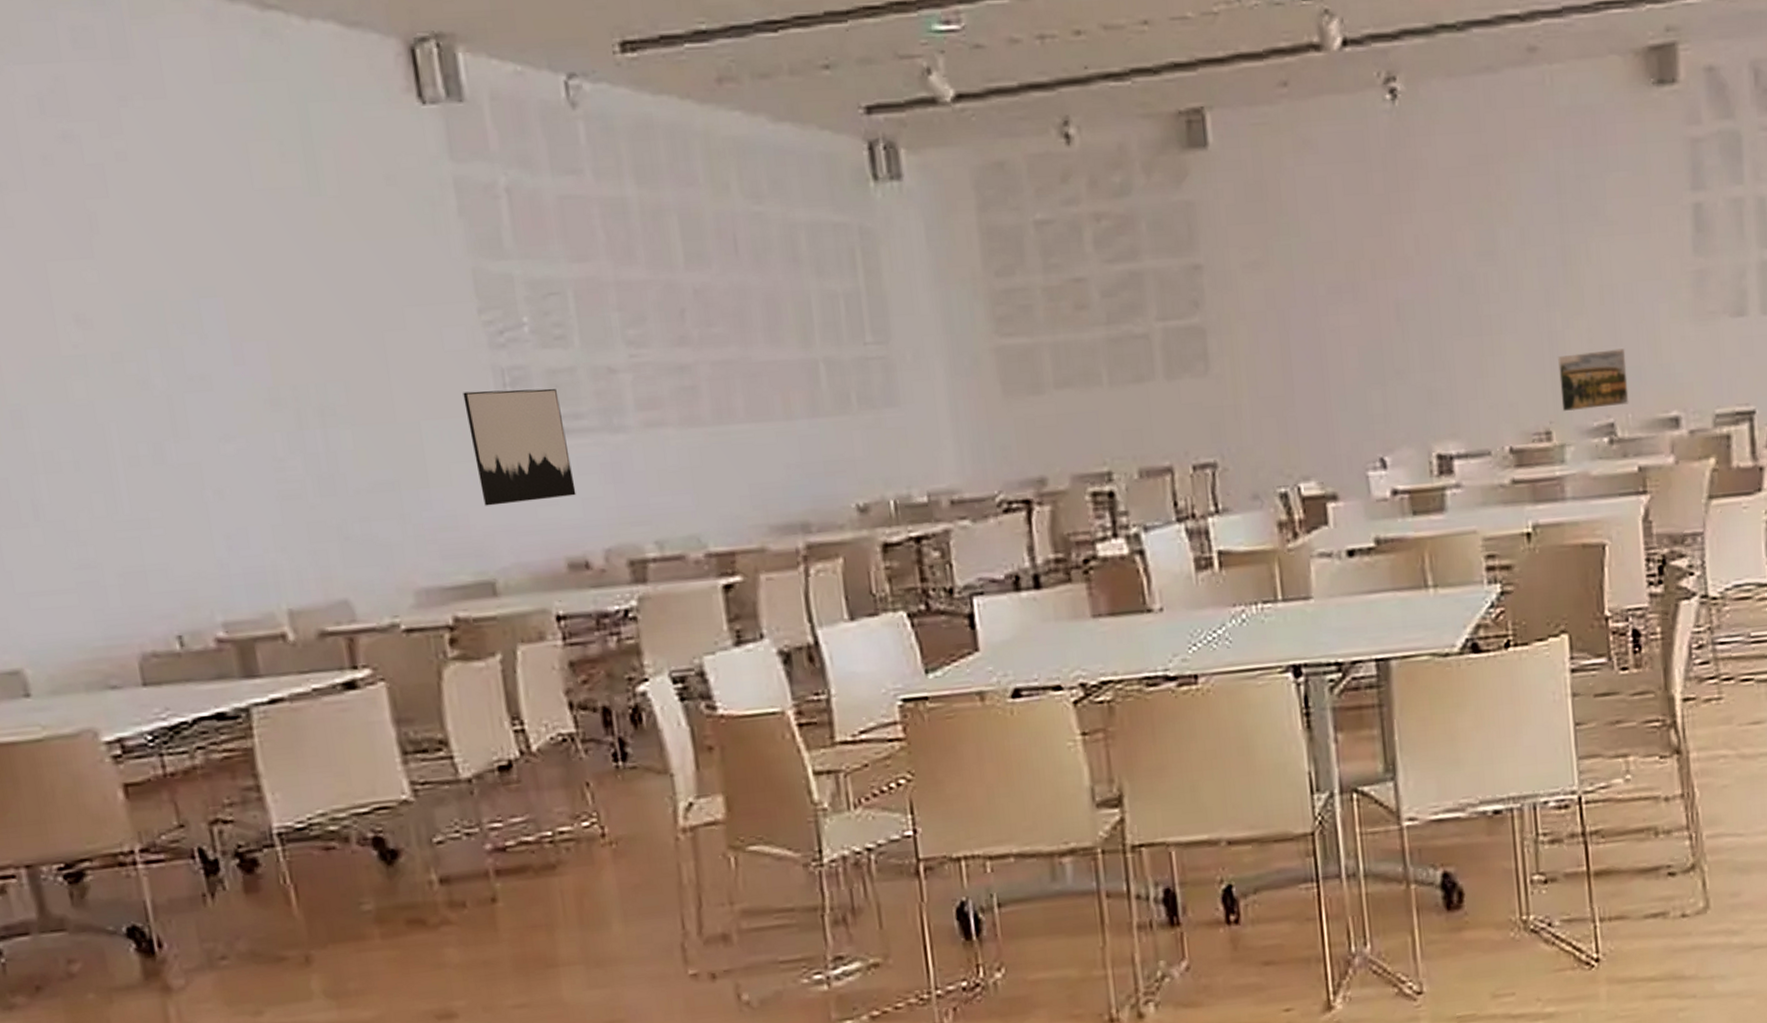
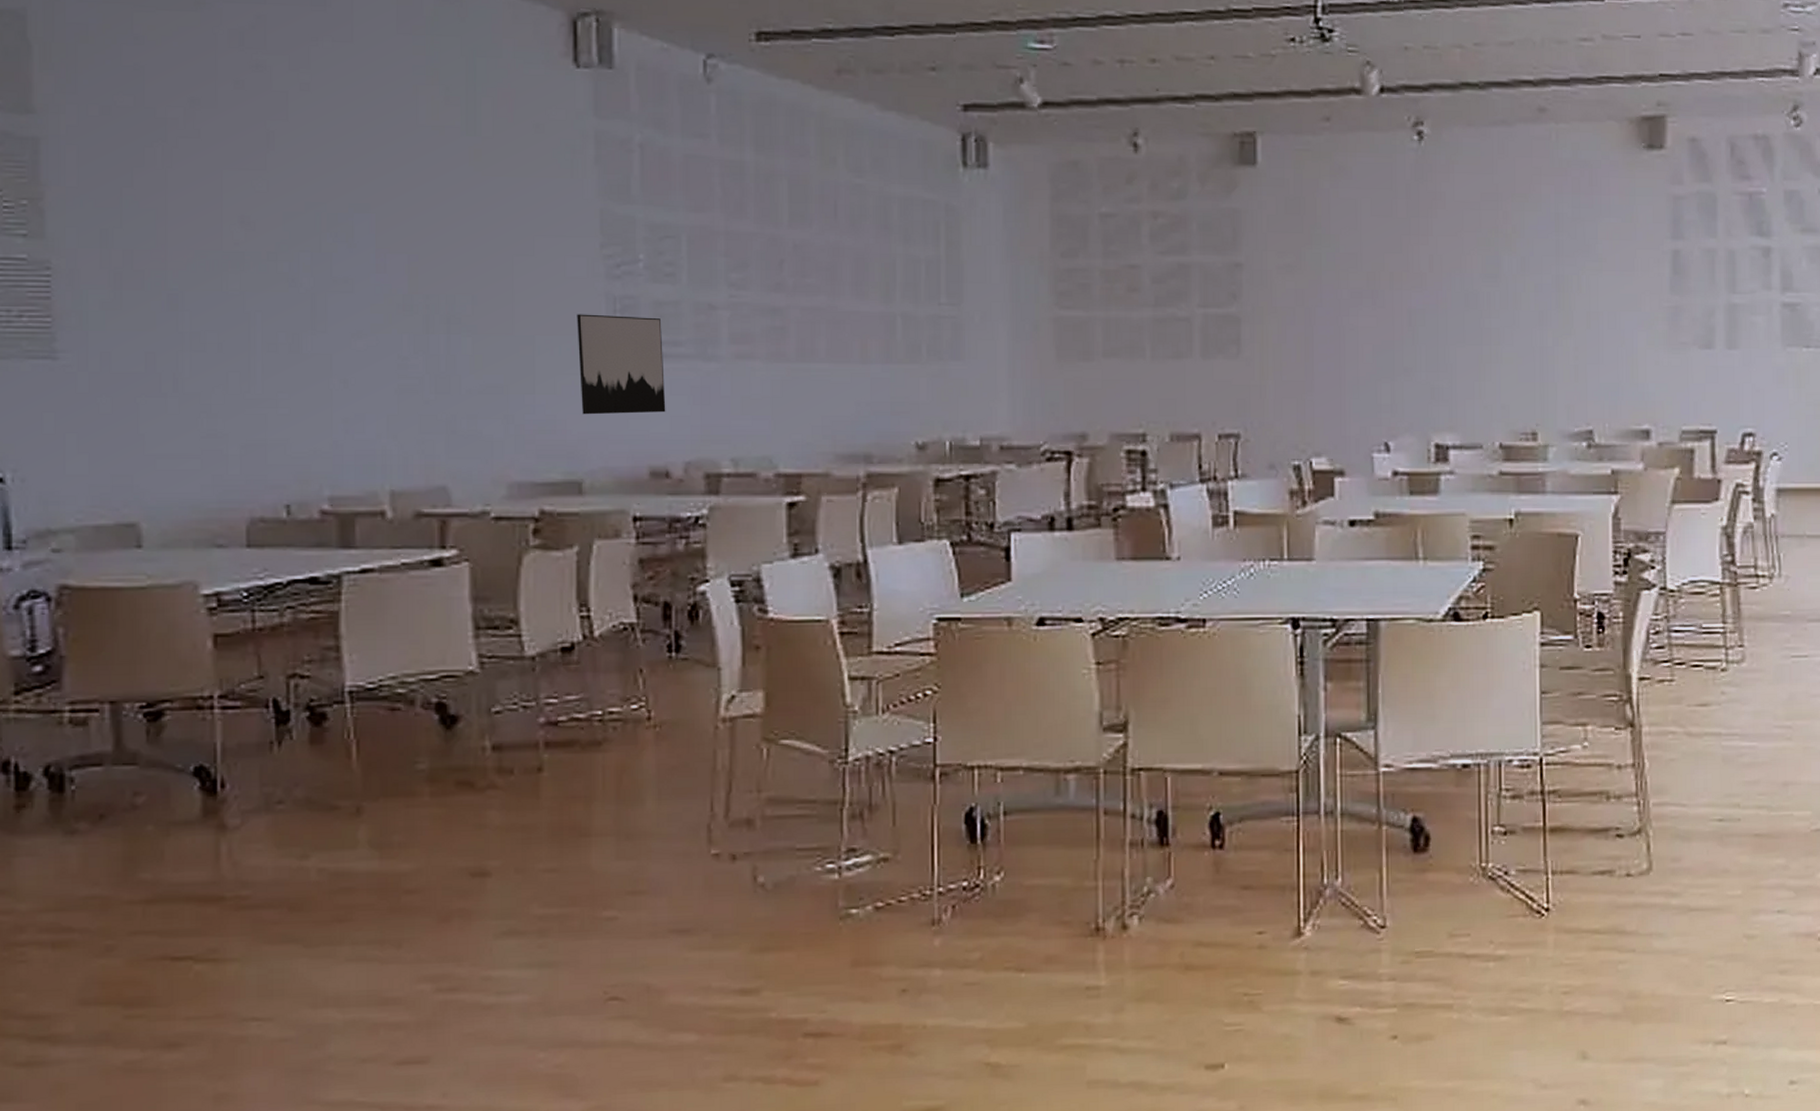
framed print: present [1558,348,1629,411] -> none [1547,367,1607,417]

